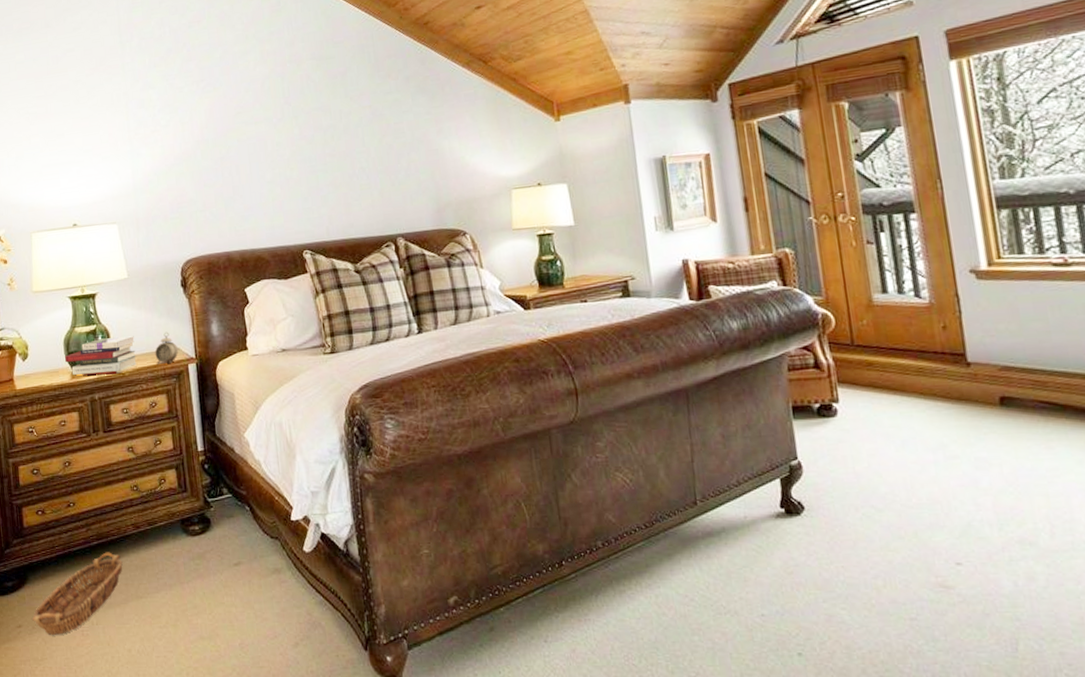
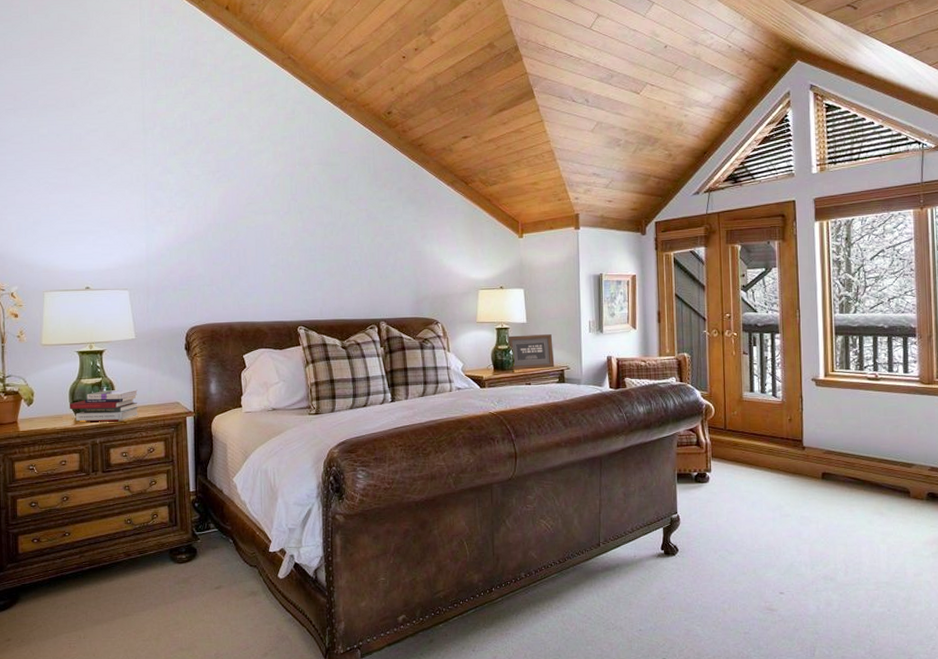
basket: present [32,552,123,635] -> none [22,576,112,647]
alarm clock: present [155,331,178,365] -> none [156,388,178,416]
picture frame: none [552,237,616,285] -> present [507,334,555,370]

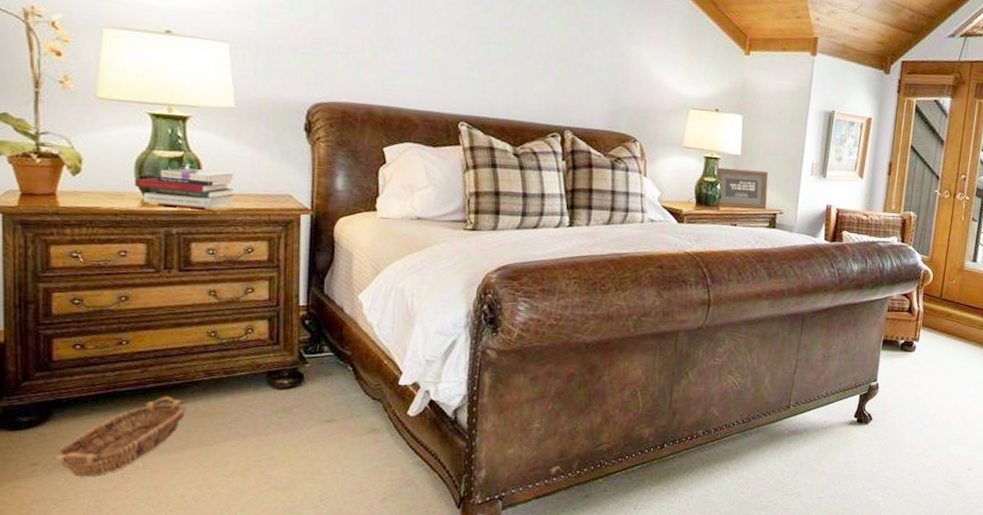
basket: none [22,576,112,647] -> present [54,396,186,476]

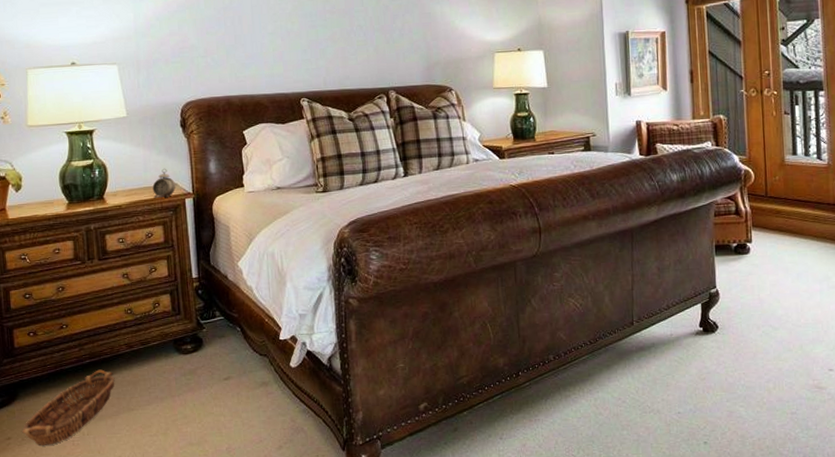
books: present [135,168,234,211] -> none [60,171,134,207]
alarm clock: none [259,175,290,211] -> present [152,168,175,199]
picture frame: present [714,167,769,210] -> none [527,99,580,139]

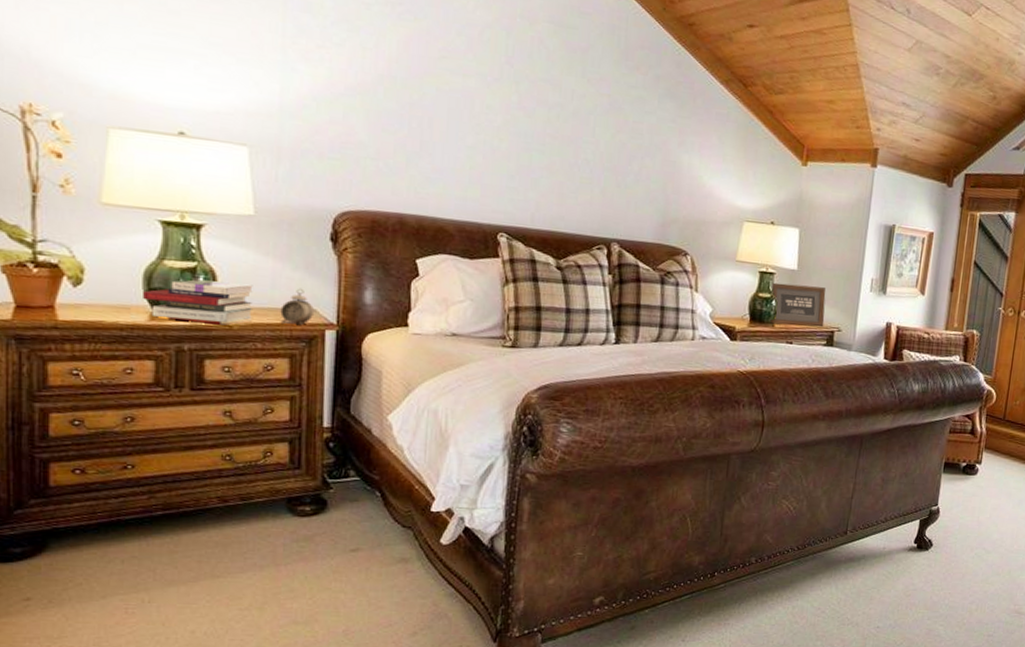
basket: present [22,369,115,446] -> none [50,524,197,611]
books: none [60,171,134,207] -> present [143,279,253,325]
picture frame: none [527,99,580,139] -> present [769,282,826,328]

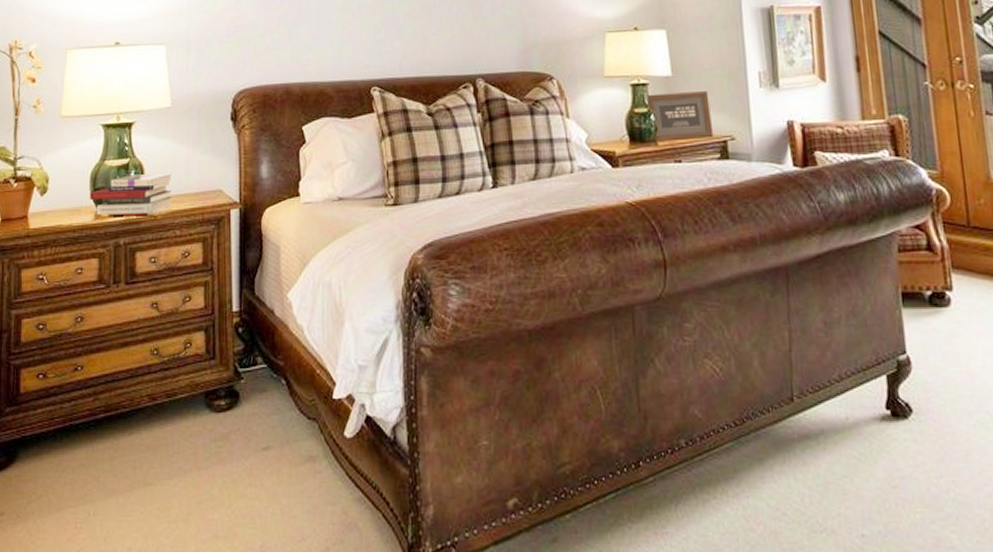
alarm clock: present [280,288,314,326] -> none [194,170,220,209]

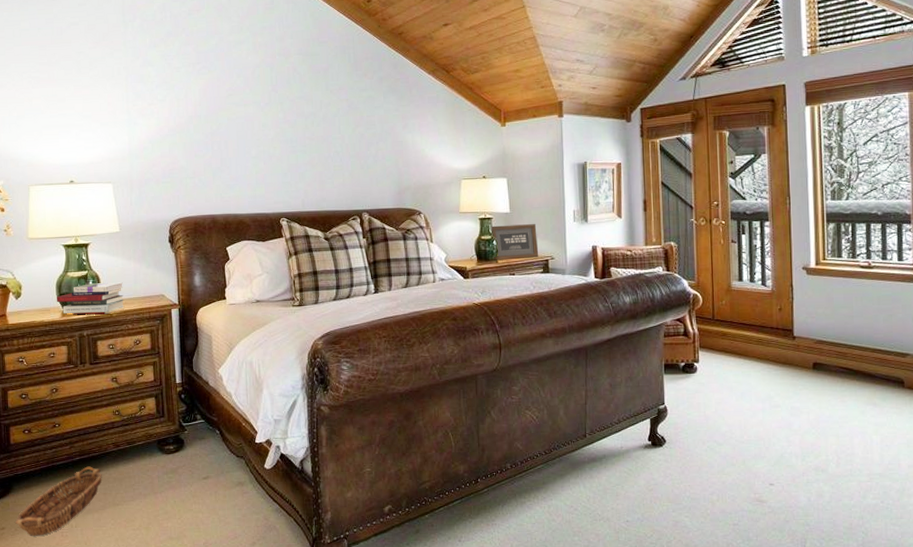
basket: none [18,427,132,526] -> present [15,466,102,536]

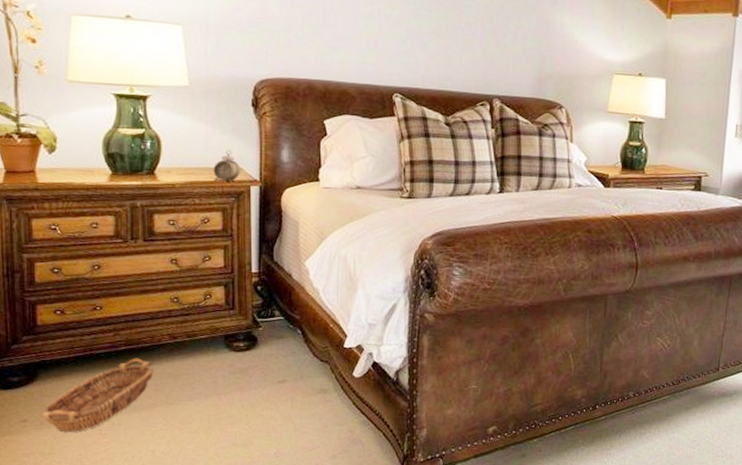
books: present [57,282,124,315] -> none [103,144,190,184]
alarm clock: none [141,280,163,309] -> present [213,149,240,183]
picture frame: present [490,224,539,261] -> none [639,131,693,173]

